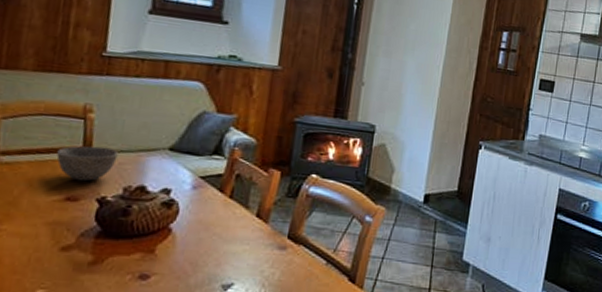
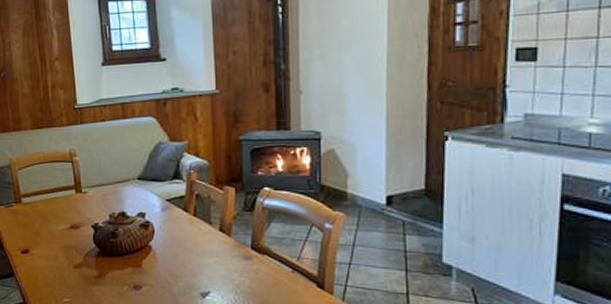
bowl: present [56,146,118,182] -> none [58,183,100,212]

